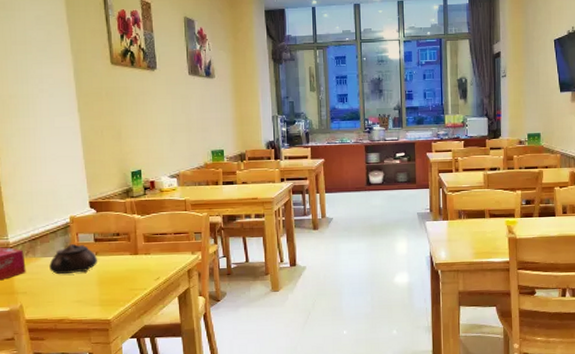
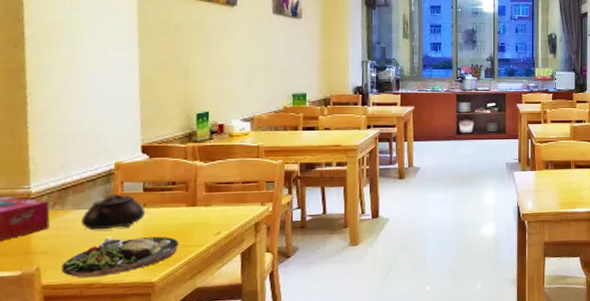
dinner plate: none [38,280,126,314] -> present [61,236,178,278]

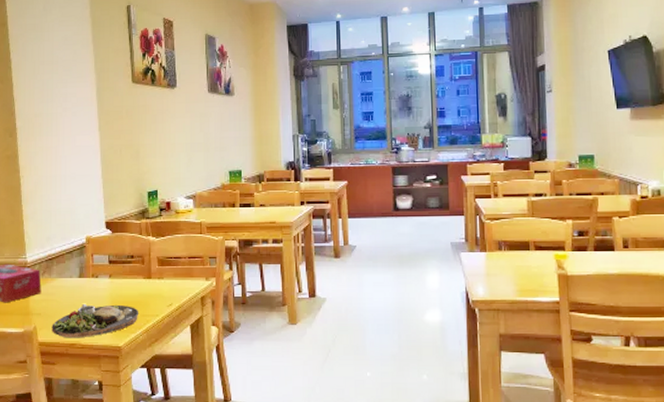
teapot: present [81,194,146,231] -> none [64,265,112,297]

